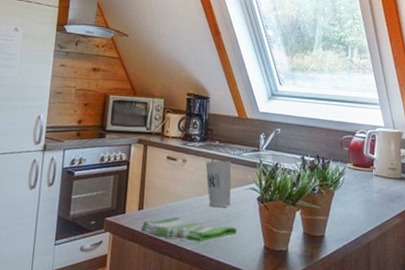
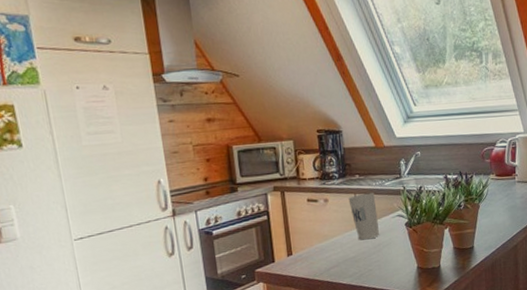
dish towel: present [140,217,237,243] -> none [293,255,389,278]

